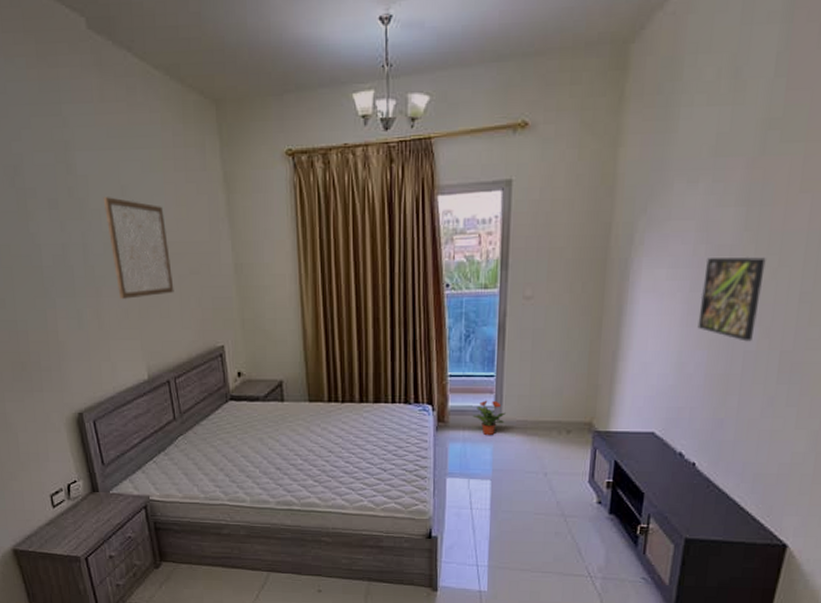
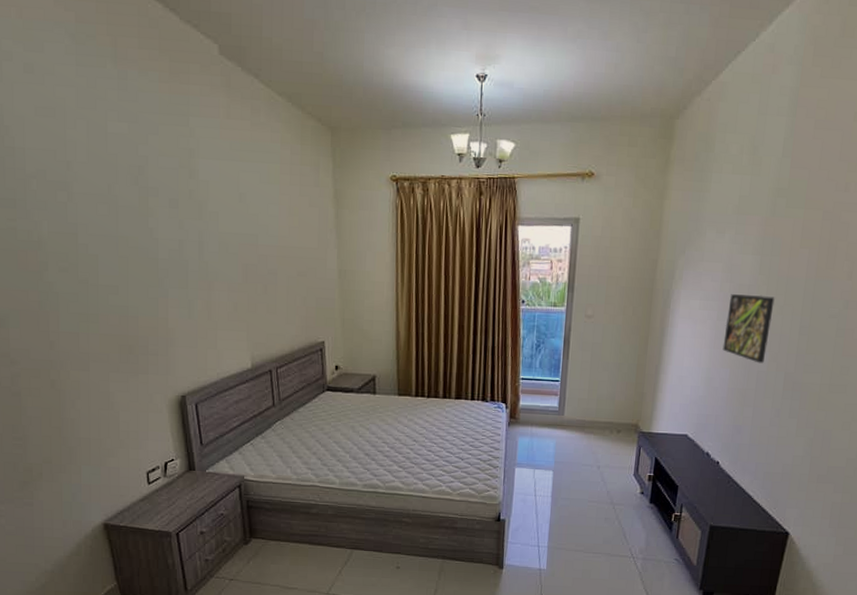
wall art: present [103,197,174,299] -> none [221,202,282,294]
potted plant: present [472,400,506,436] -> none [539,401,567,432]

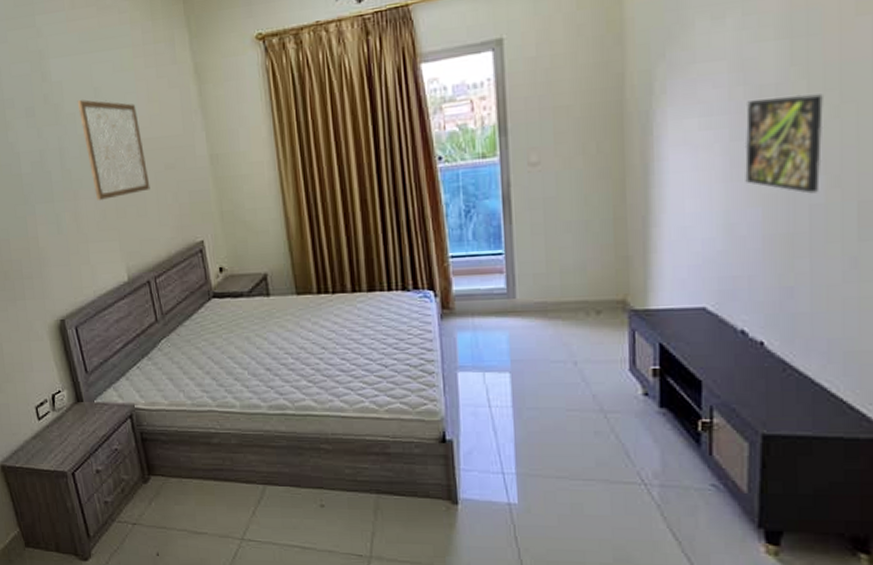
wall art: none [221,202,282,294] -> present [77,99,150,200]

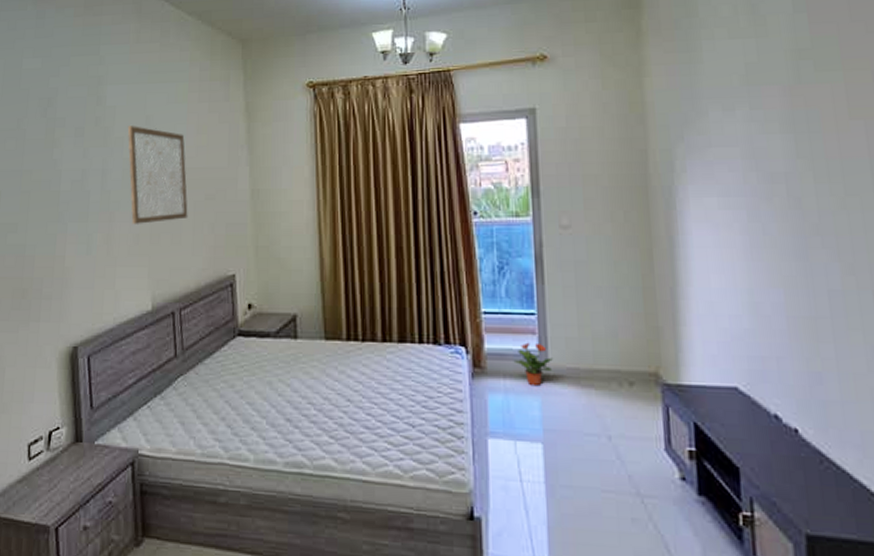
potted plant: none [481,281,521,322] -> present [513,342,553,387]
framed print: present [744,94,823,194] -> none [761,184,835,279]

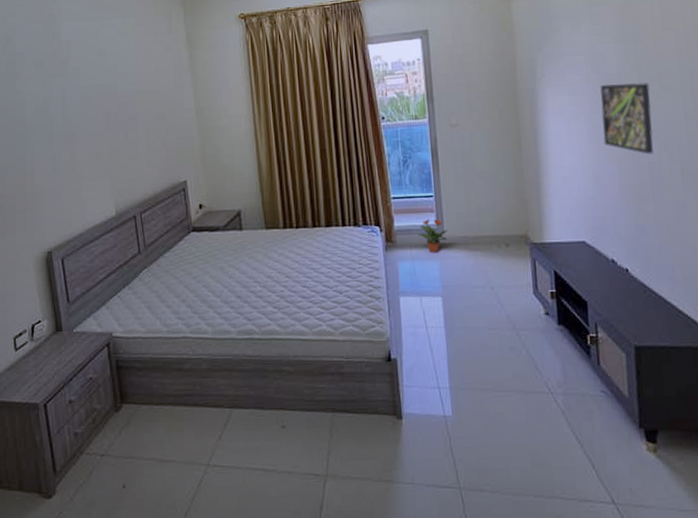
wall art: present [127,126,188,224] -> none [82,57,142,143]
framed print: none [761,184,835,279] -> present [600,82,654,155]

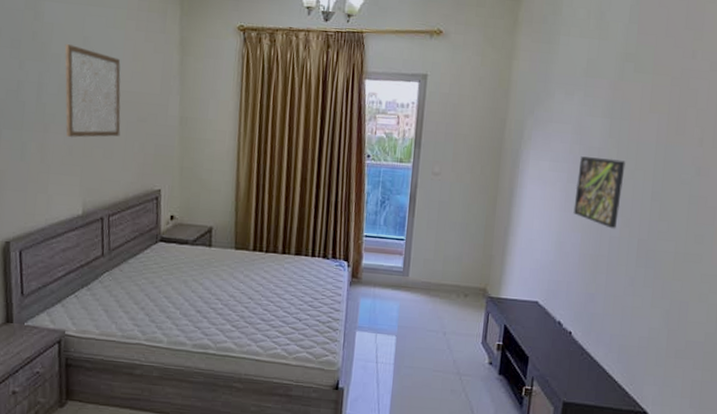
wall art: none [82,57,142,143] -> present [64,44,121,138]
potted plant: present [417,219,448,253] -> none [383,261,412,294]

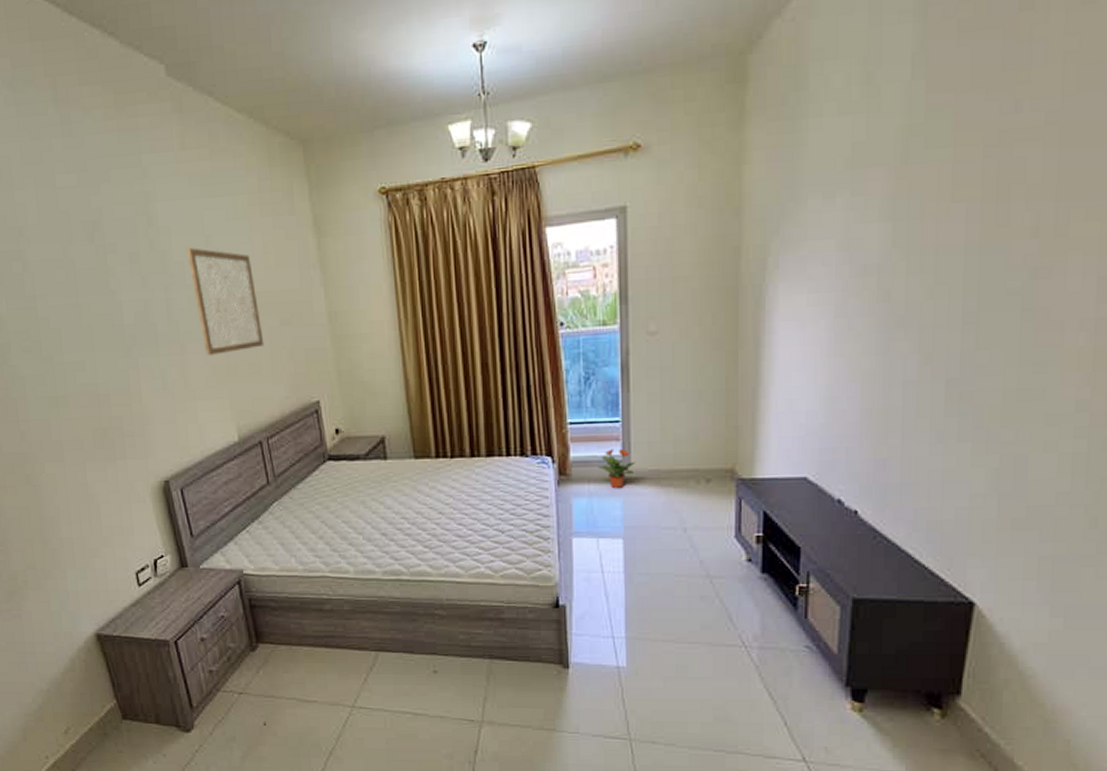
potted plant: none [383,261,412,294] -> present [597,448,635,489]
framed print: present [573,156,626,229] -> none [847,275,920,371]

